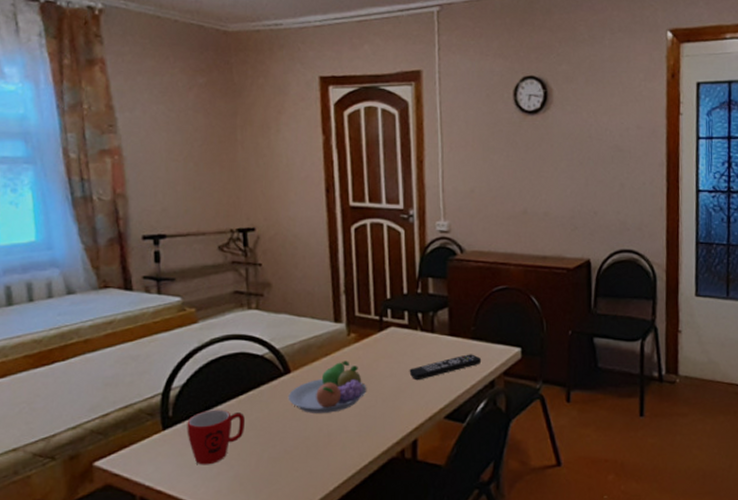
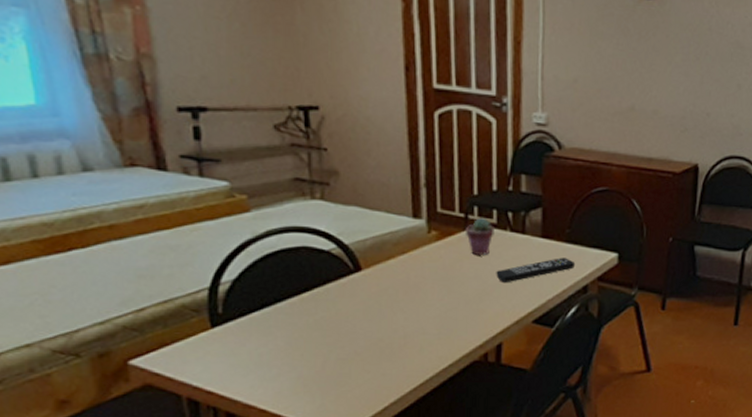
mug: present [187,409,246,465] -> none [240,307,310,366]
fruit bowl: present [288,360,367,413] -> none [358,260,449,314]
potted succulent: none [381,320,406,354] -> present [466,218,494,255]

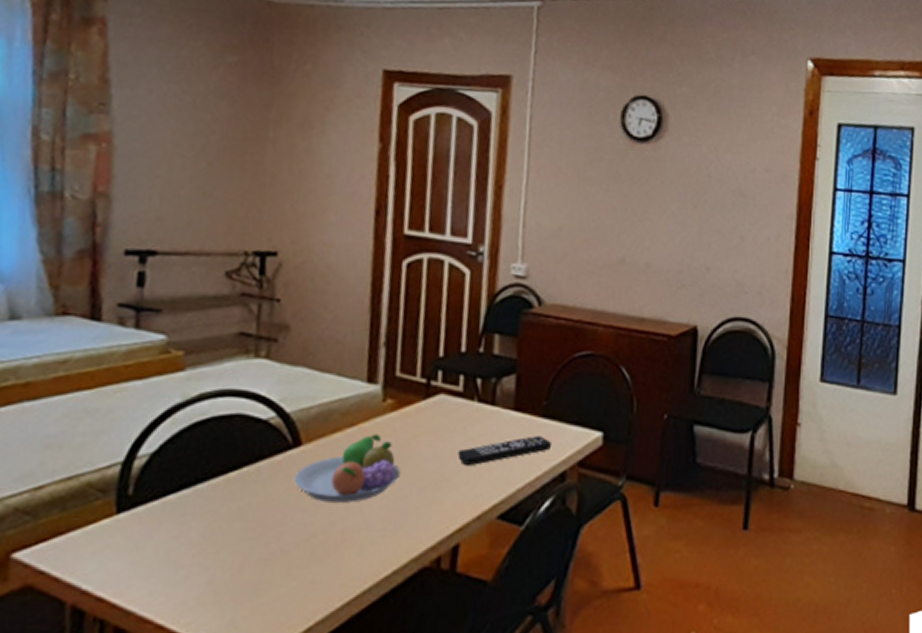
fruit bowl: none [358,260,449,314] -> present [293,434,401,503]
potted succulent: present [466,218,494,255] -> none [426,385,460,430]

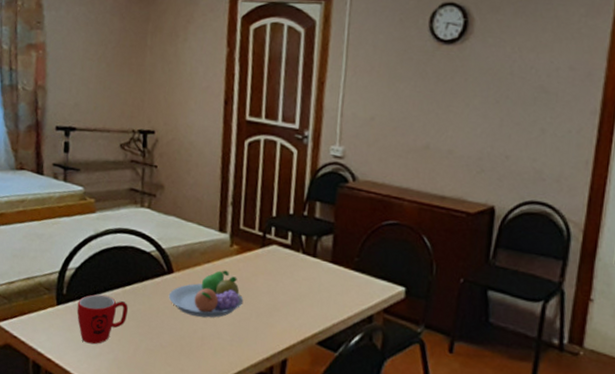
mug: none [149,488,233,565] -> present [76,294,129,345]
remote control: present [457,436,552,467] -> none [286,284,362,302]

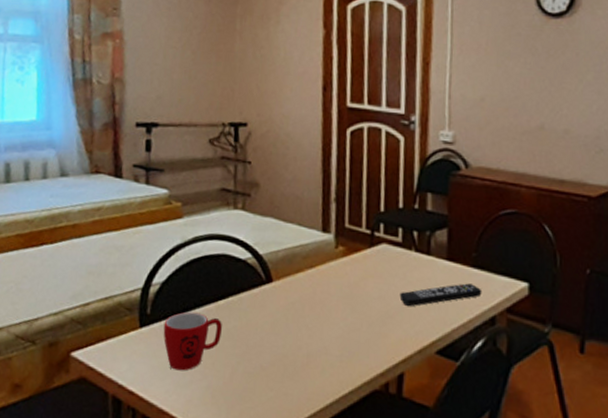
fruit bowl: present [168,270,244,318] -> none [267,275,353,331]
remote control: none [286,284,362,302] -> present [399,283,482,307]

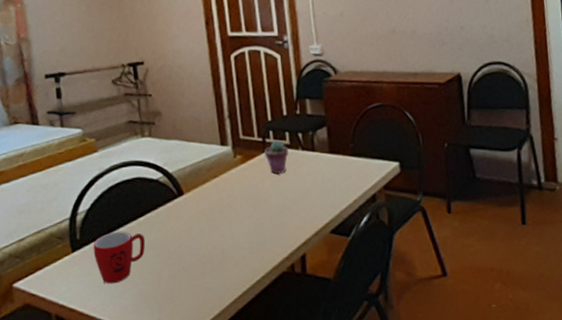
potted succulent: none [371,236,400,275] -> present [265,140,289,174]
remote control: present [399,283,482,307] -> none [293,170,362,198]

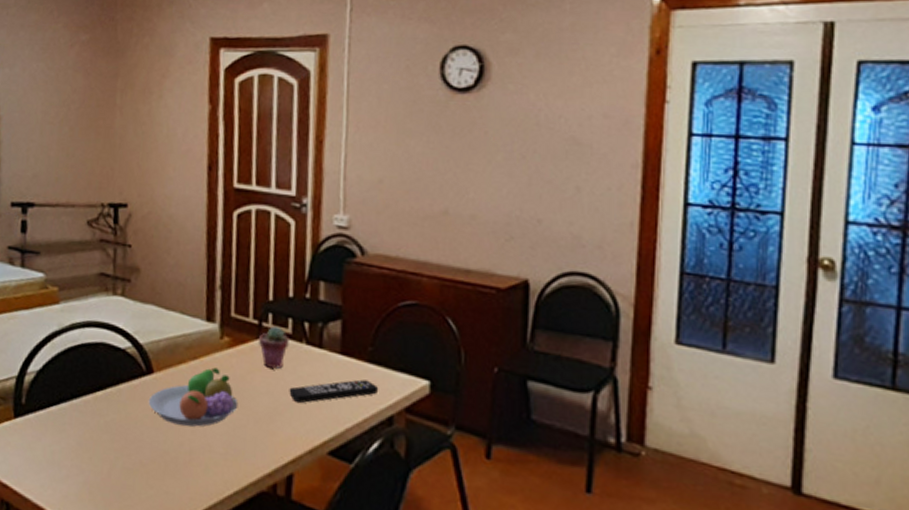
mug: present [93,231,146,284] -> none [38,402,101,465]
fruit bowl: none [182,181,255,232] -> present [148,367,238,427]
remote control: none [293,170,362,198] -> present [289,379,379,404]

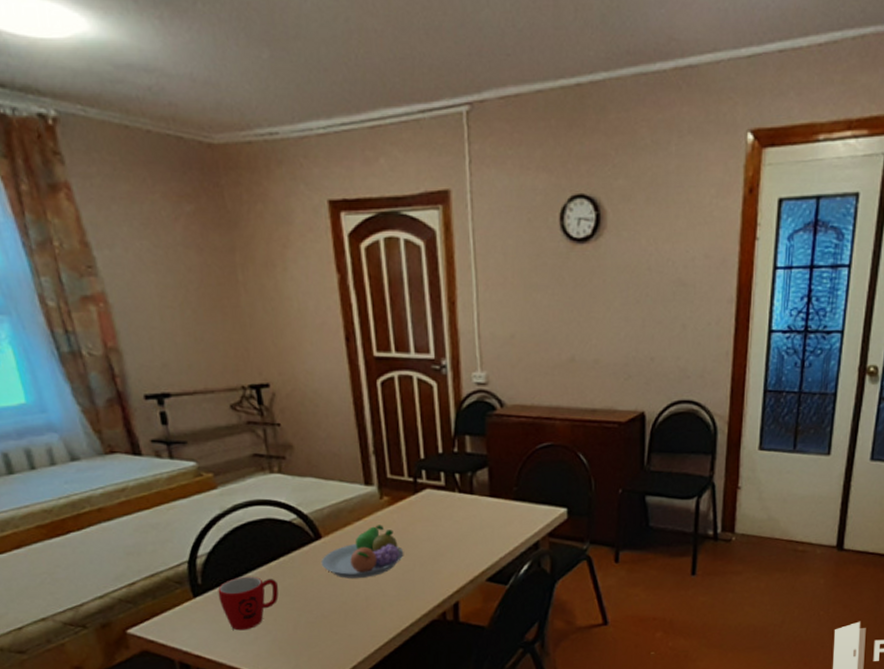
mug: none [38,402,101,465] -> present [218,576,279,631]
potted succulent: present [259,326,289,369] -> none [416,481,443,518]
remote control: present [289,379,379,404] -> none [448,515,525,544]

